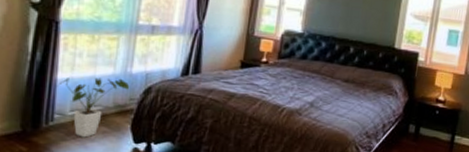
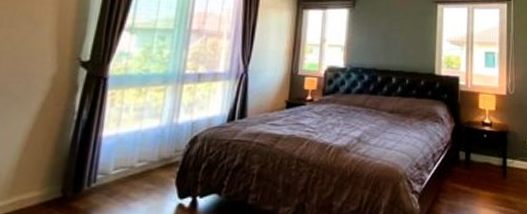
house plant: present [58,77,130,138] -> none [103,130,176,198]

